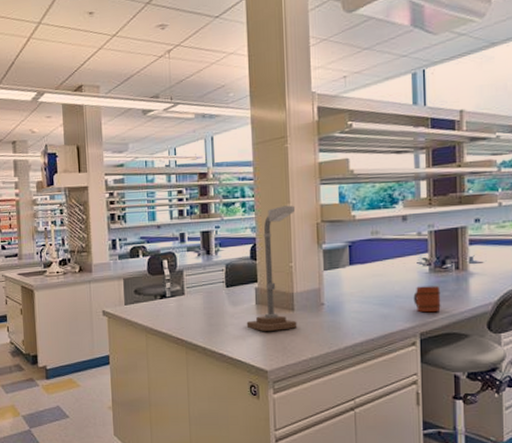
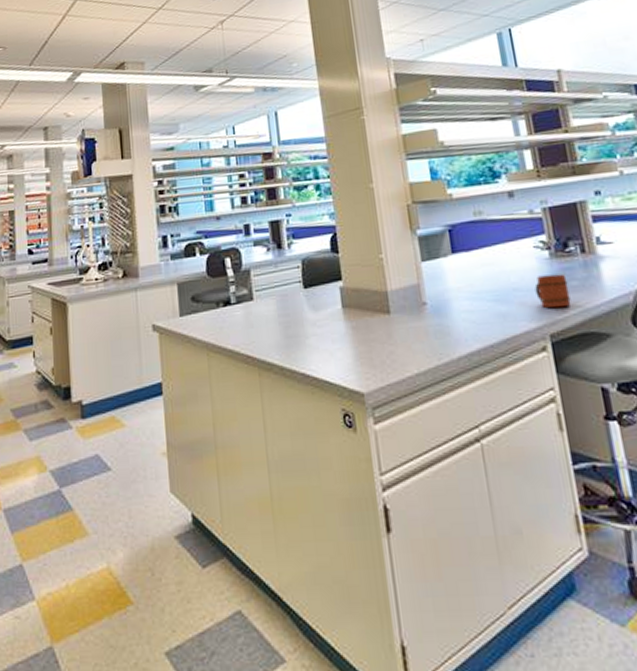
desk lamp: present [246,205,297,331] -> none [332,185,396,342]

